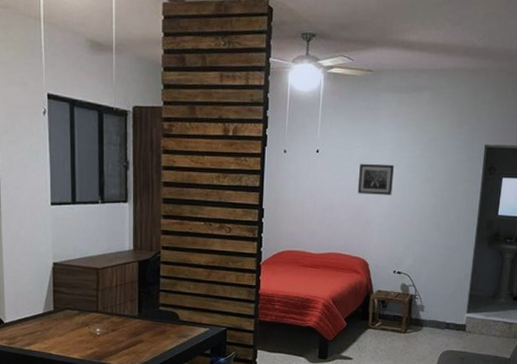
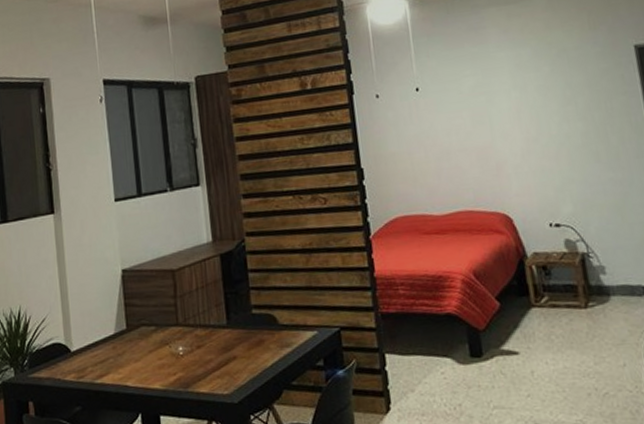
wall art: present [357,163,394,195] -> none [474,89,524,132]

